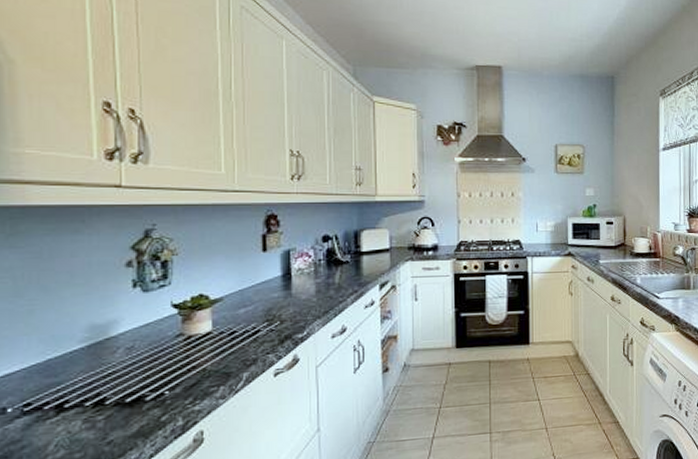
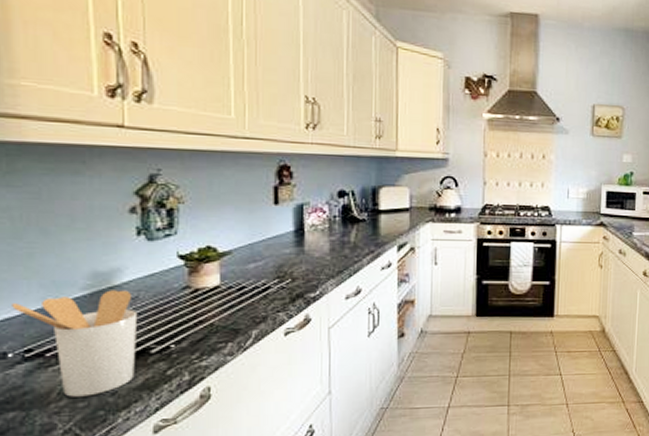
utensil holder: none [12,340,134,449] -> present [12,290,138,397]

